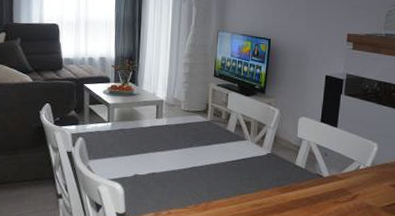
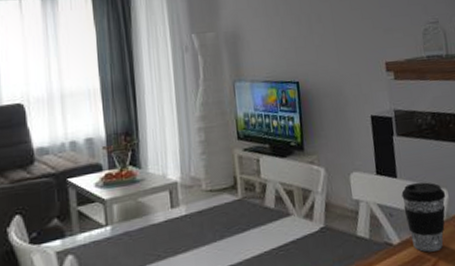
coffee cup: none [337,133,376,188] -> present [401,182,446,252]

